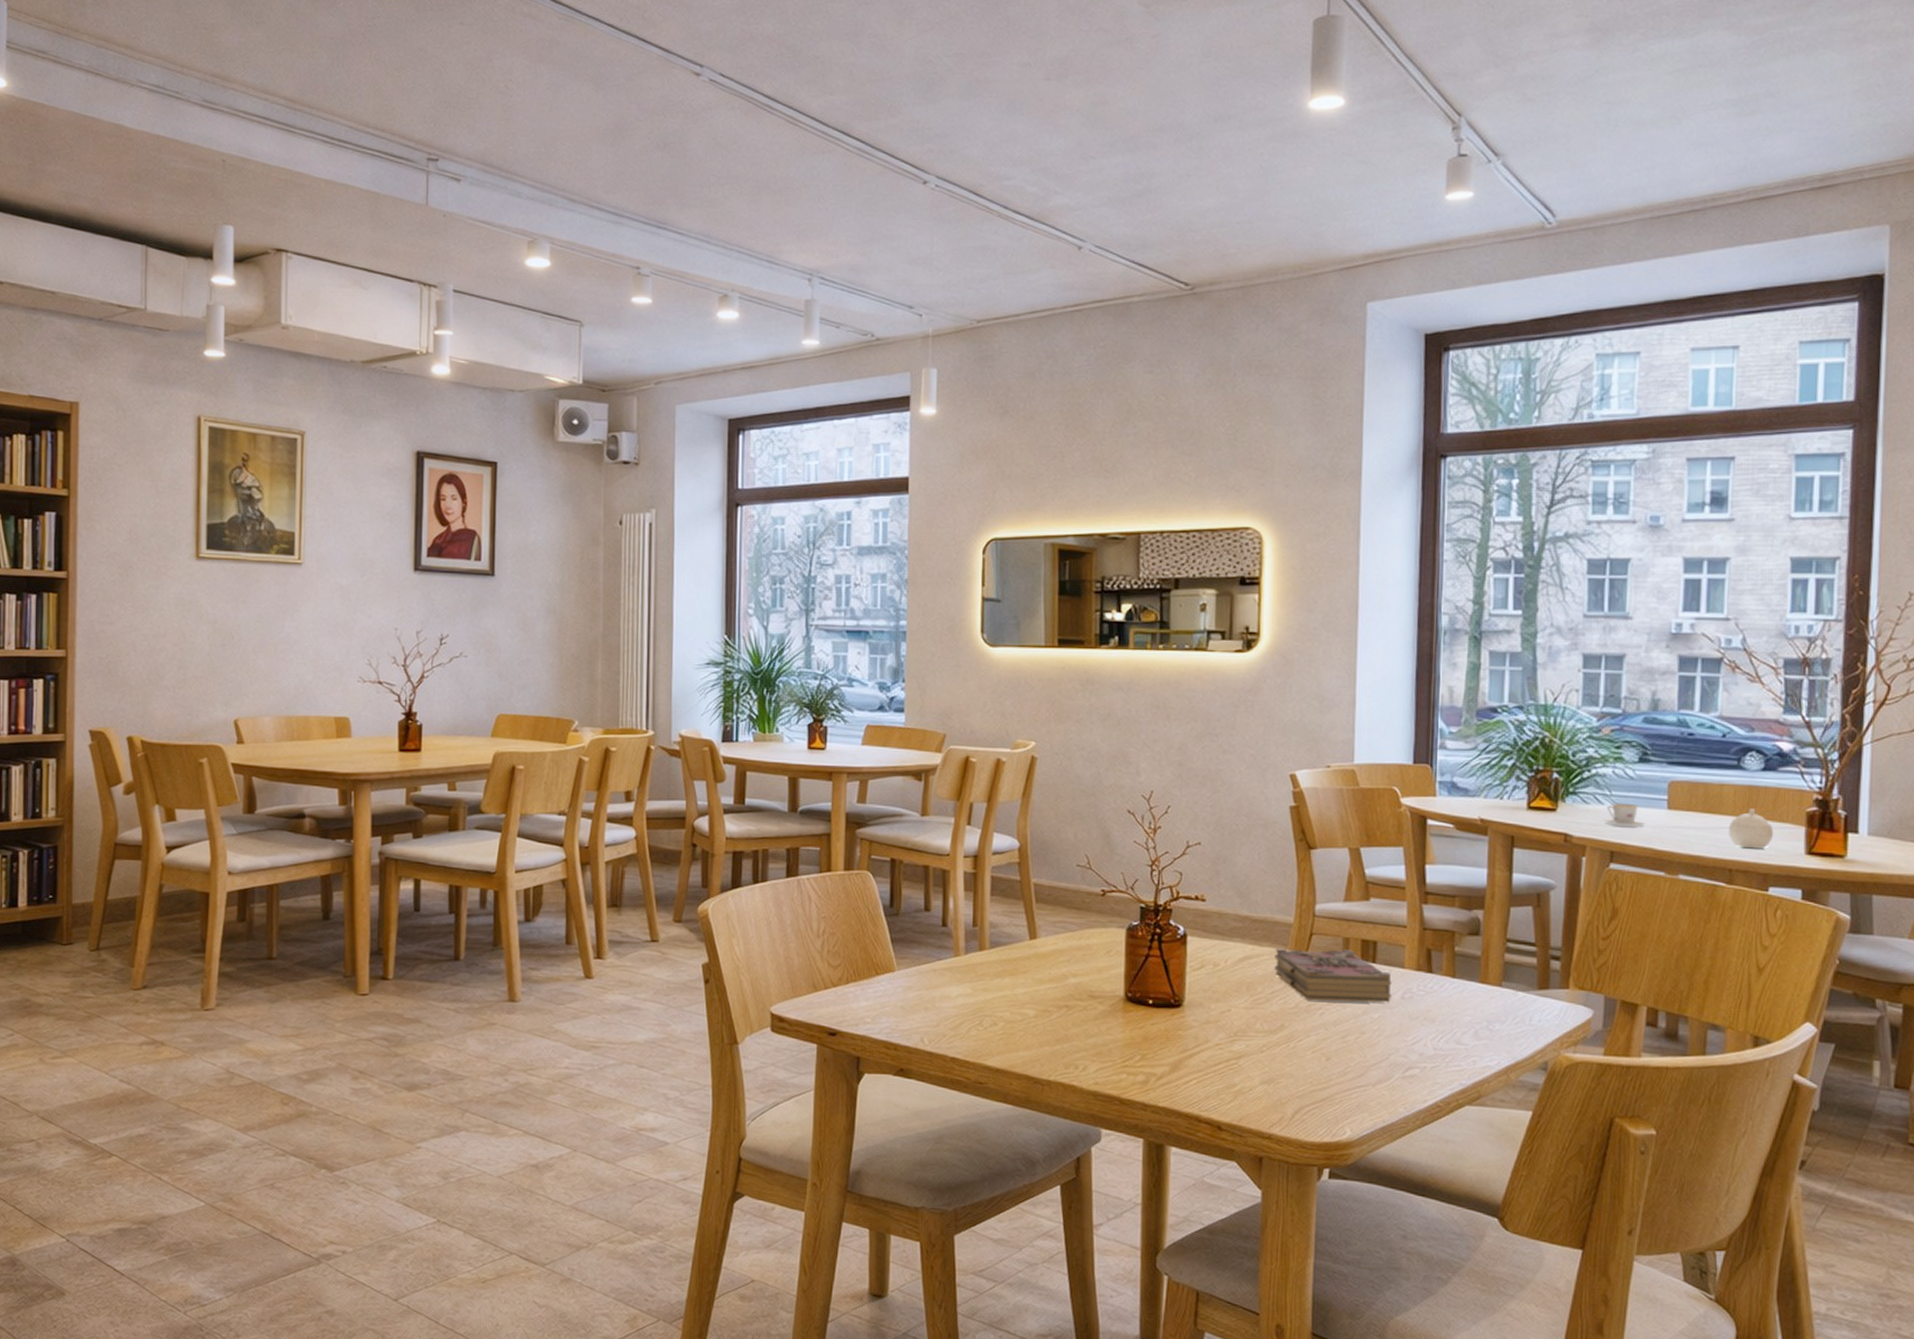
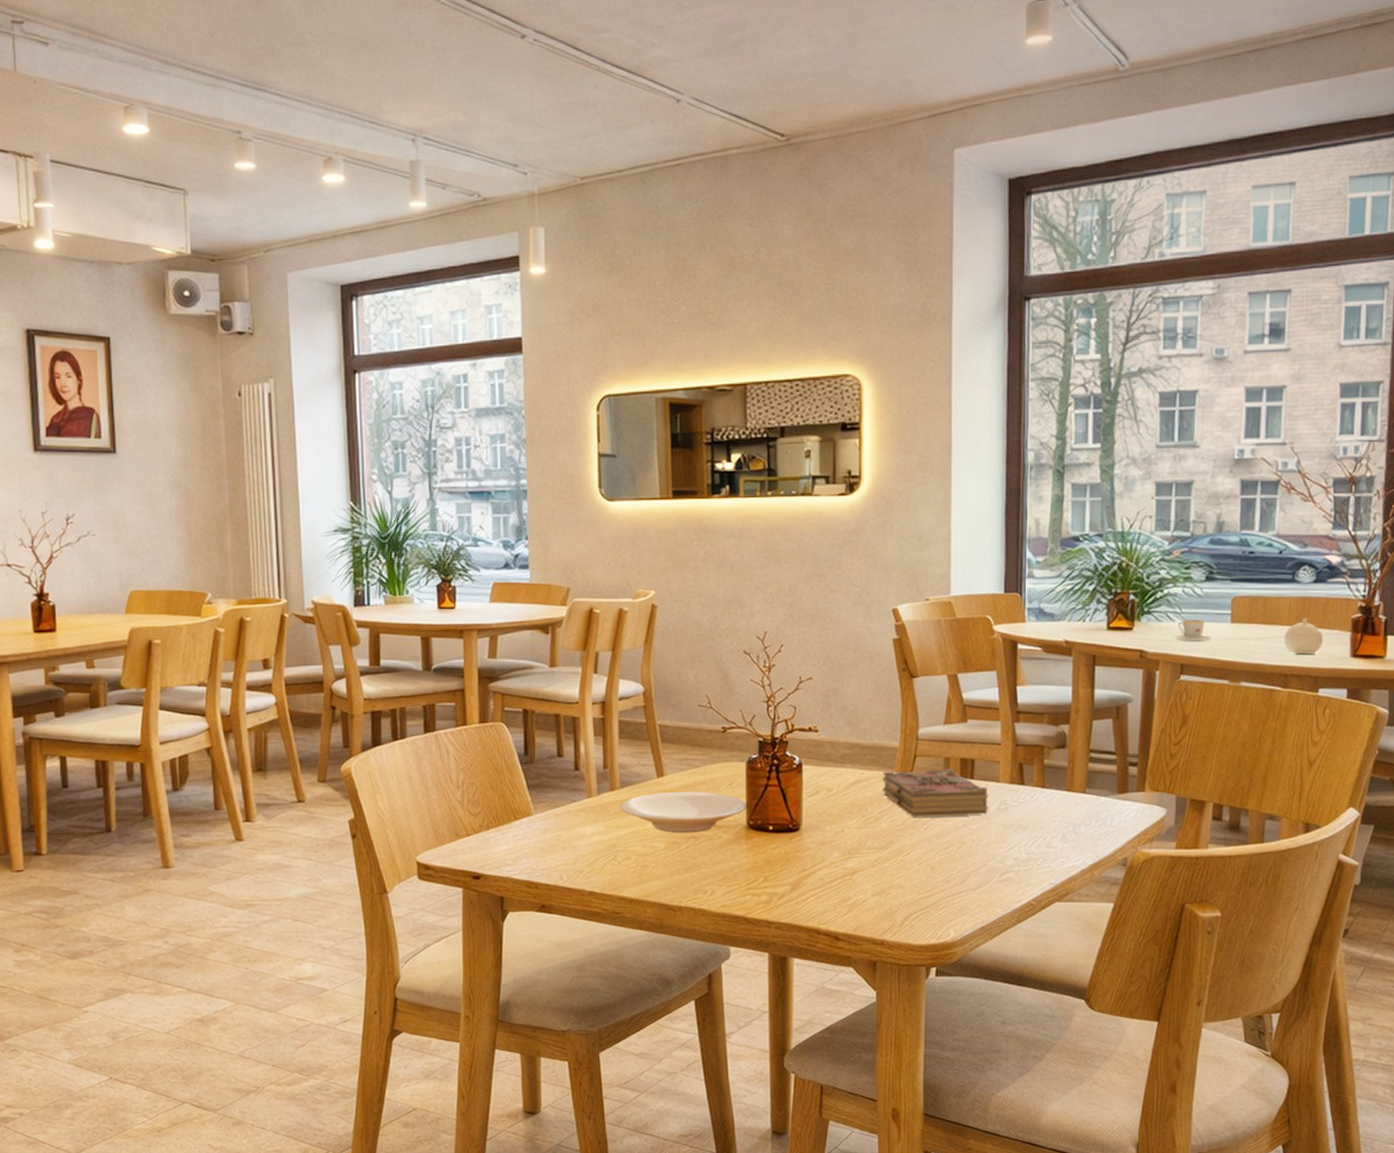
saucer: none [988,955,1126,1002] -> present [620,791,747,833]

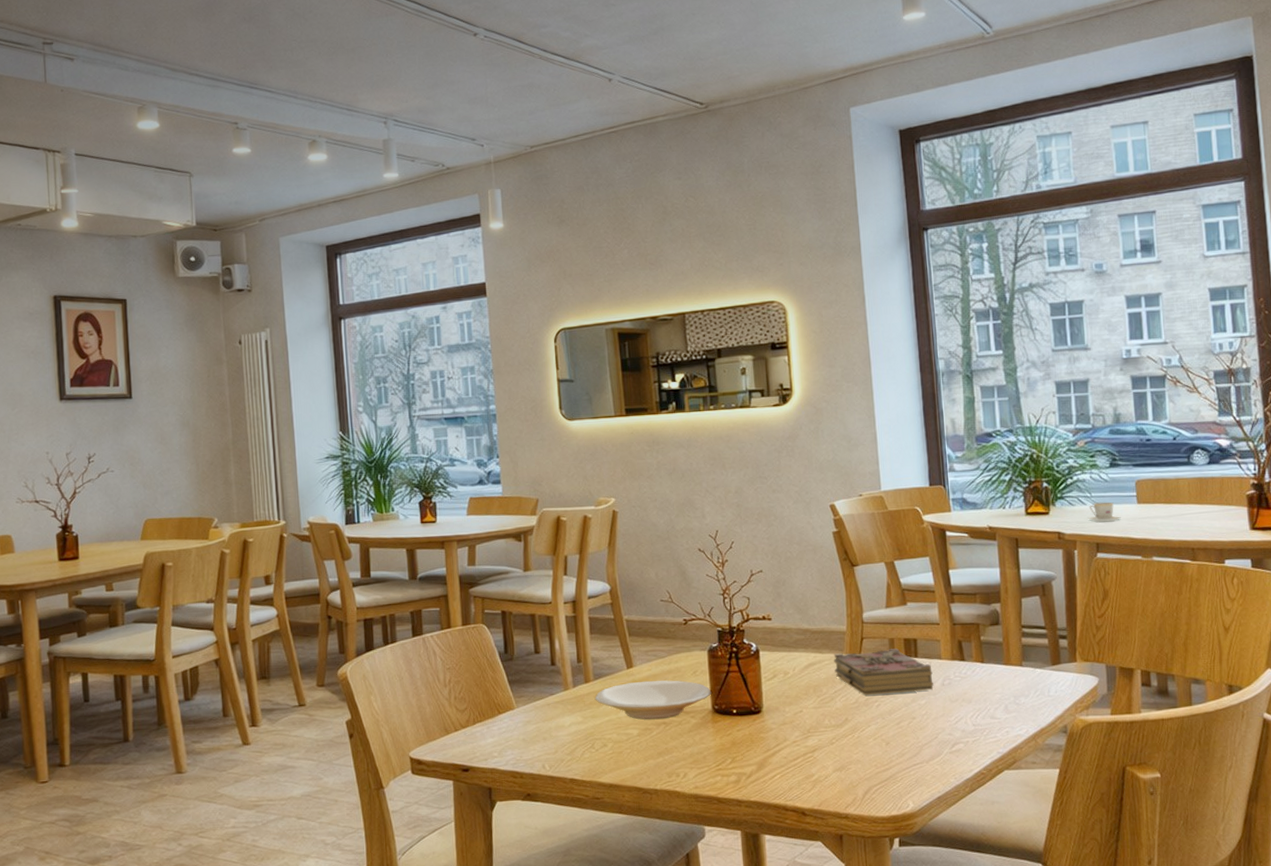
sugar bowl: present [1283,618,1324,655] -> none [1187,496,1224,530]

